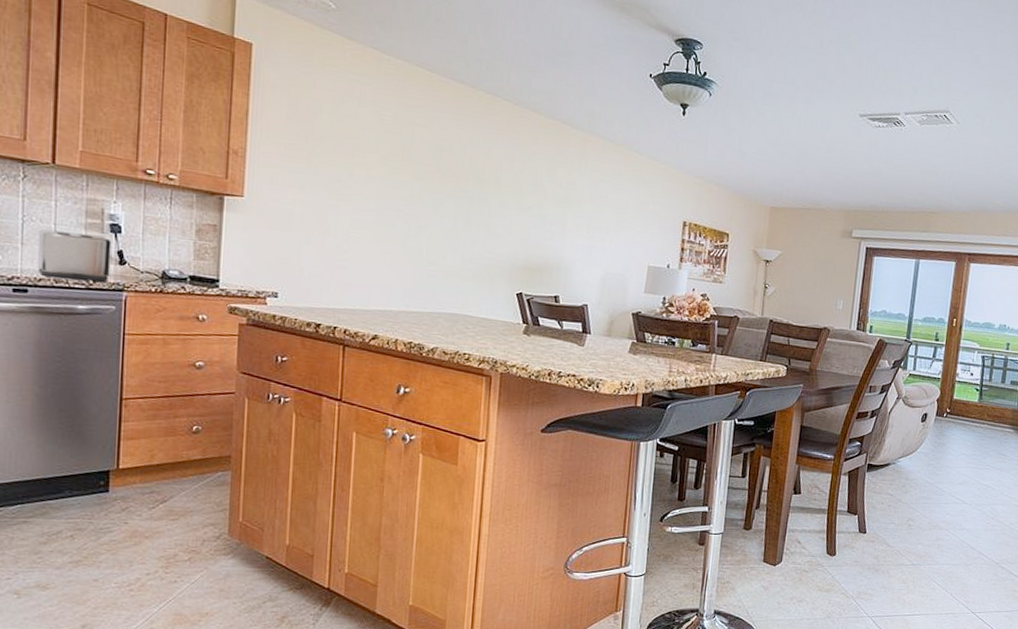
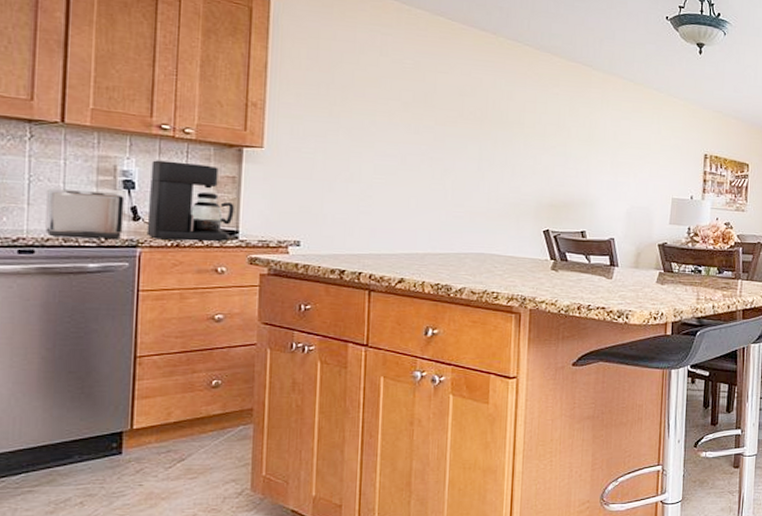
coffee maker: none [132,205,215,290] -> present [146,160,234,242]

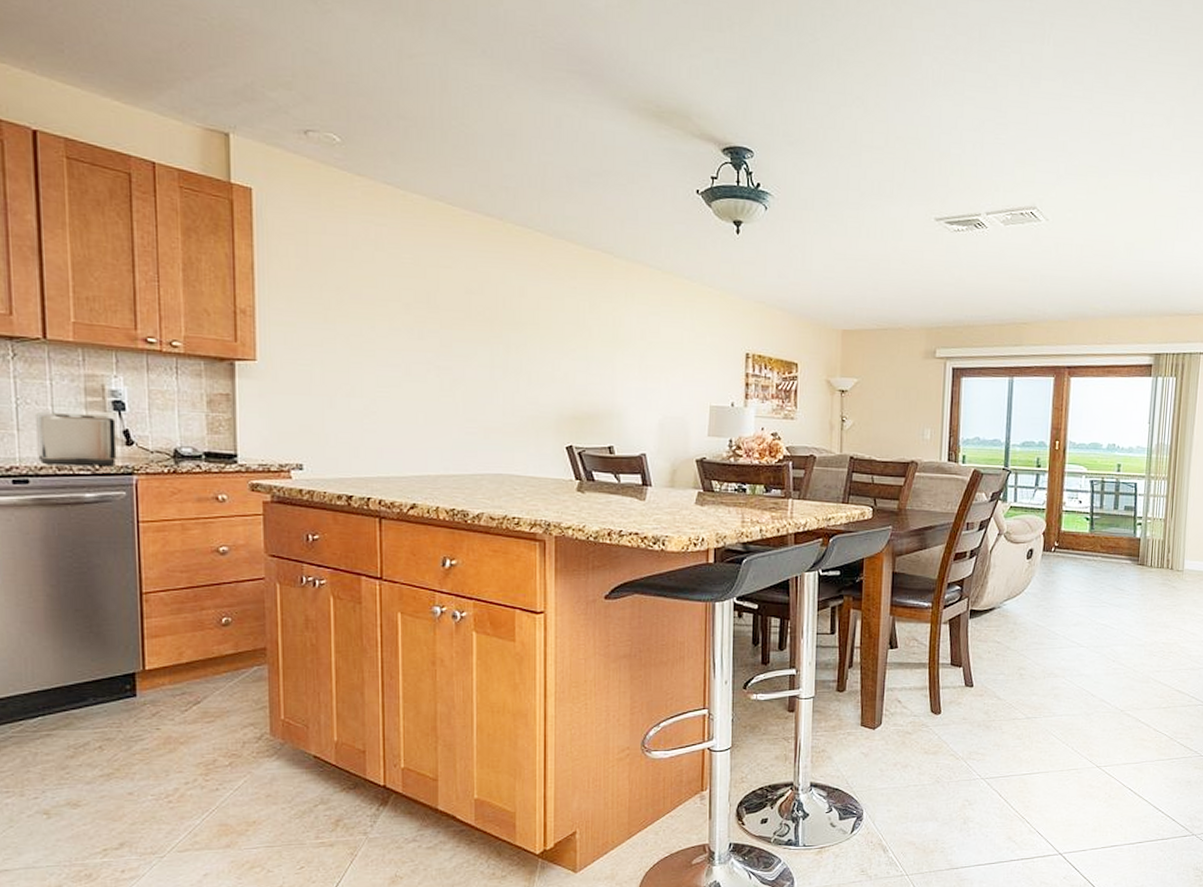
coffee maker: present [146,160,234,242] -> none [140,378,231,467]

